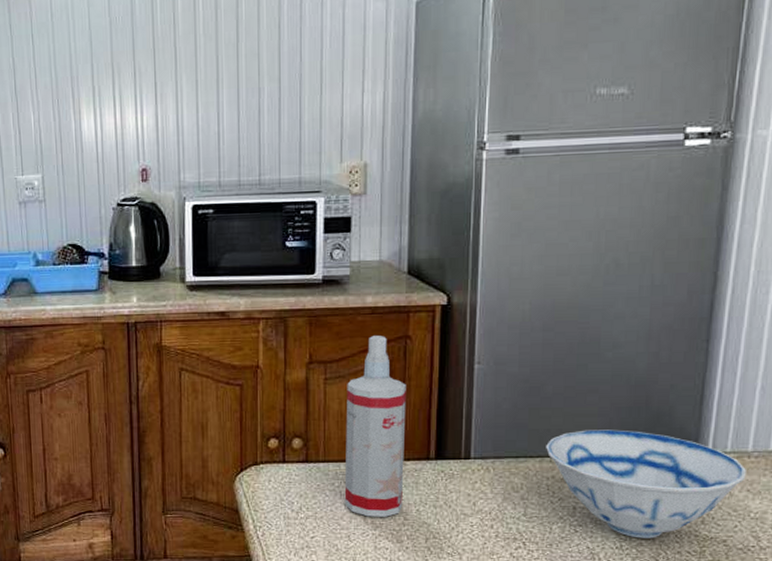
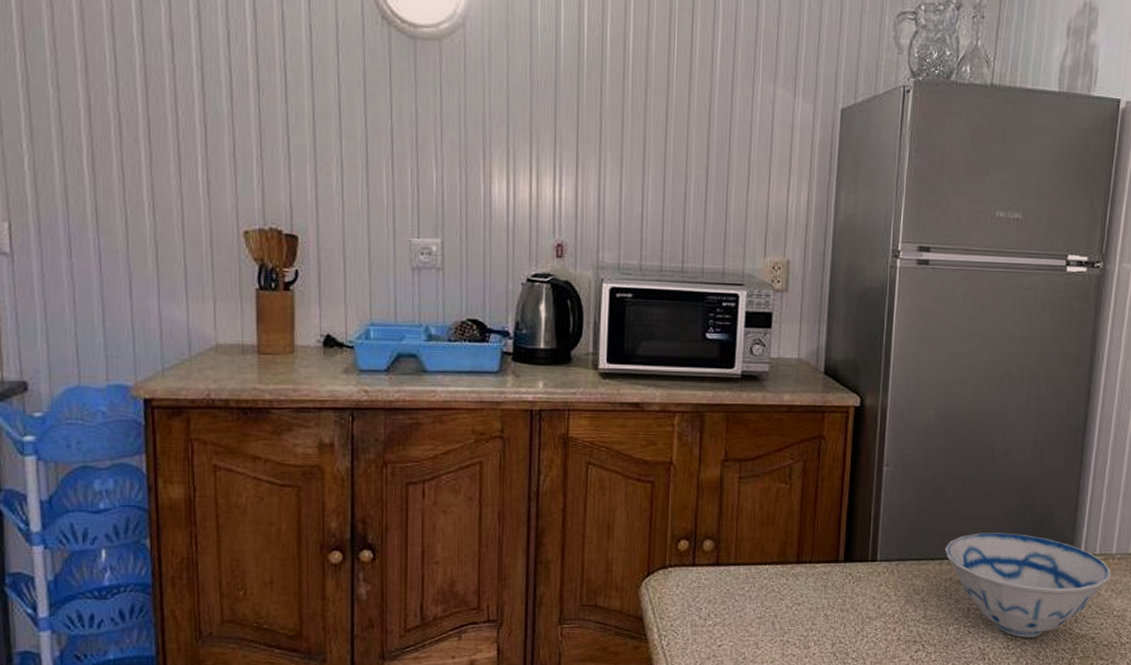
spray bottle: present [344,336,406,517] -> none [754,435,819,622]

